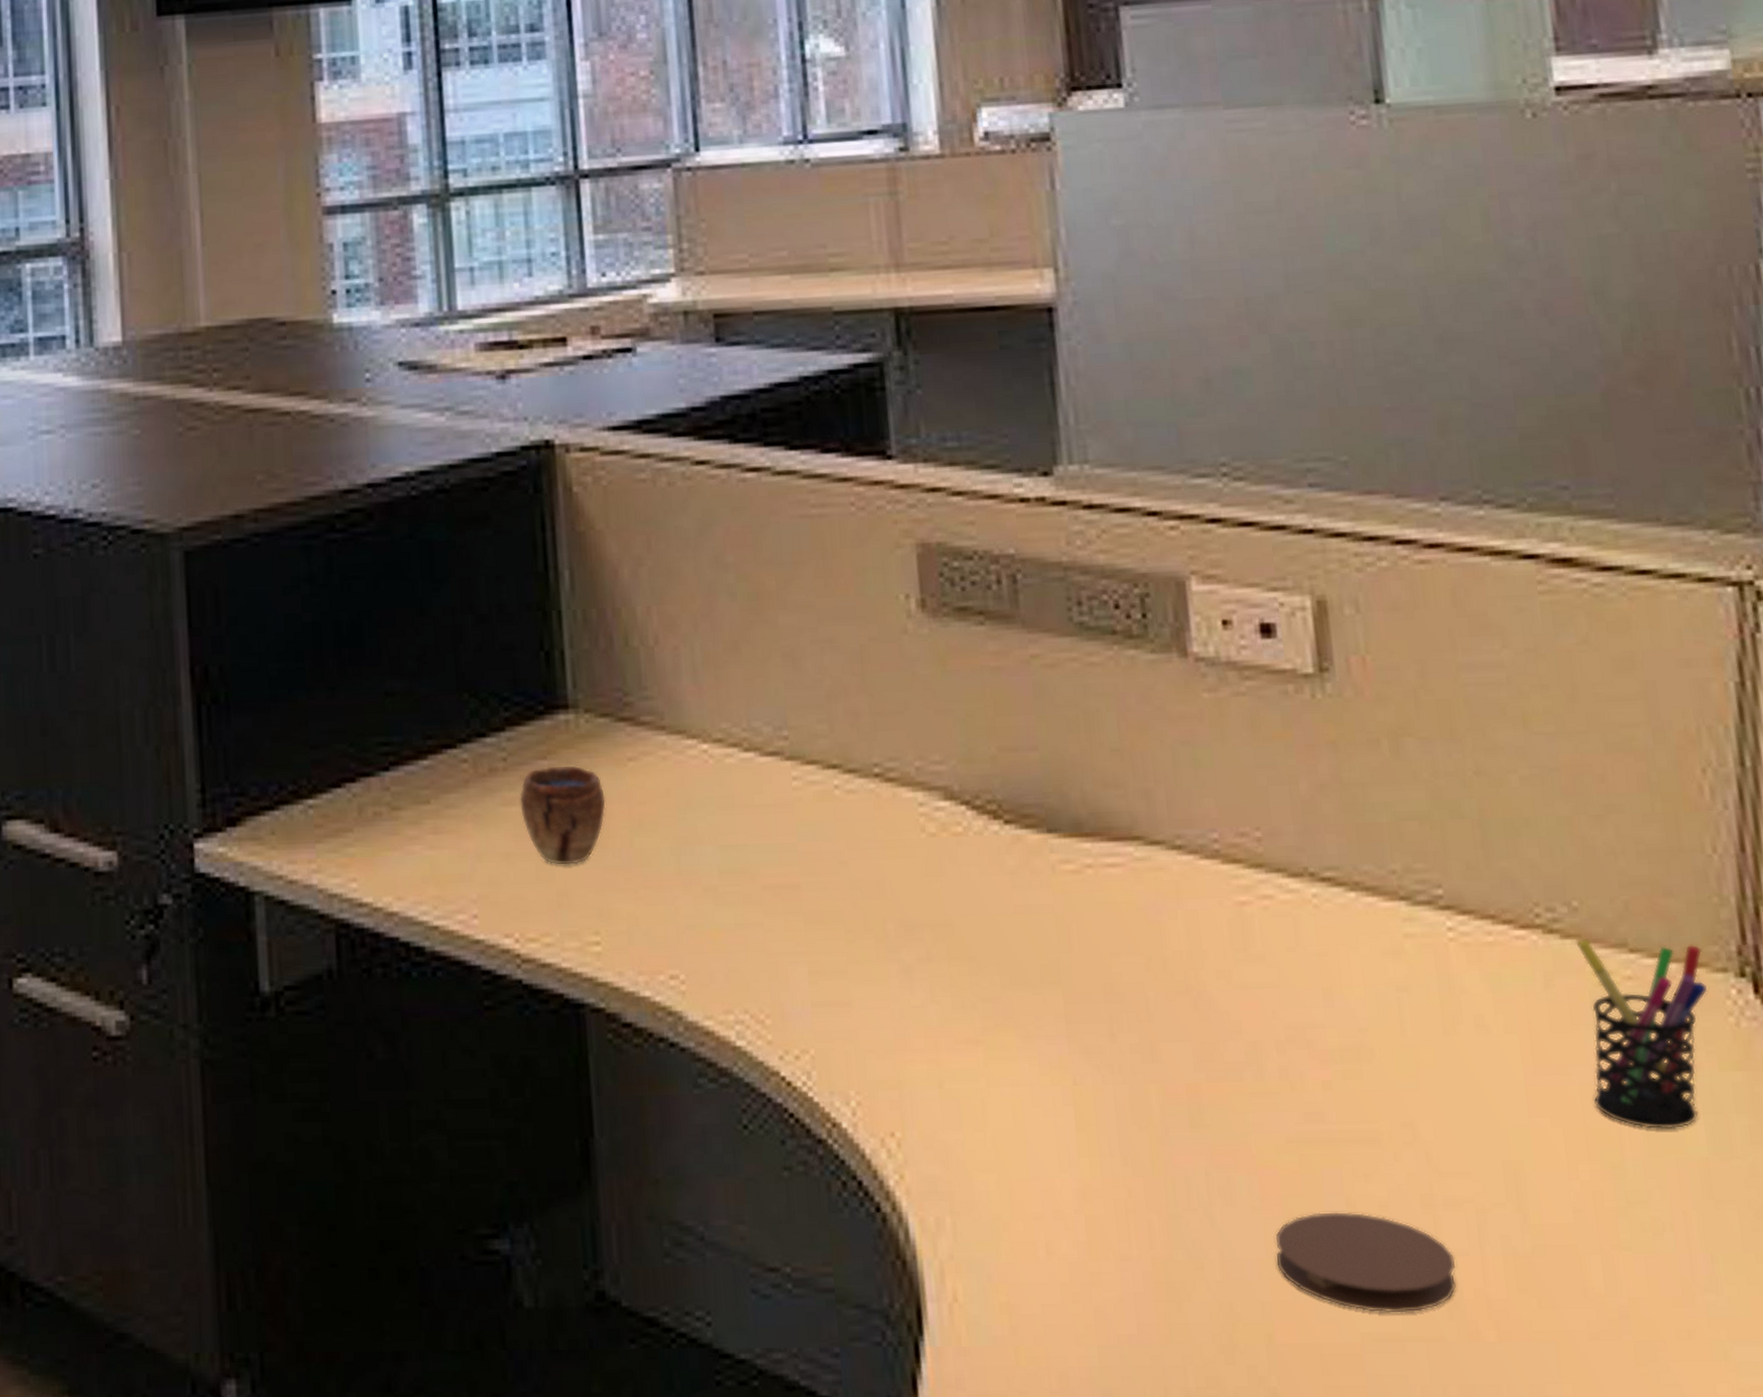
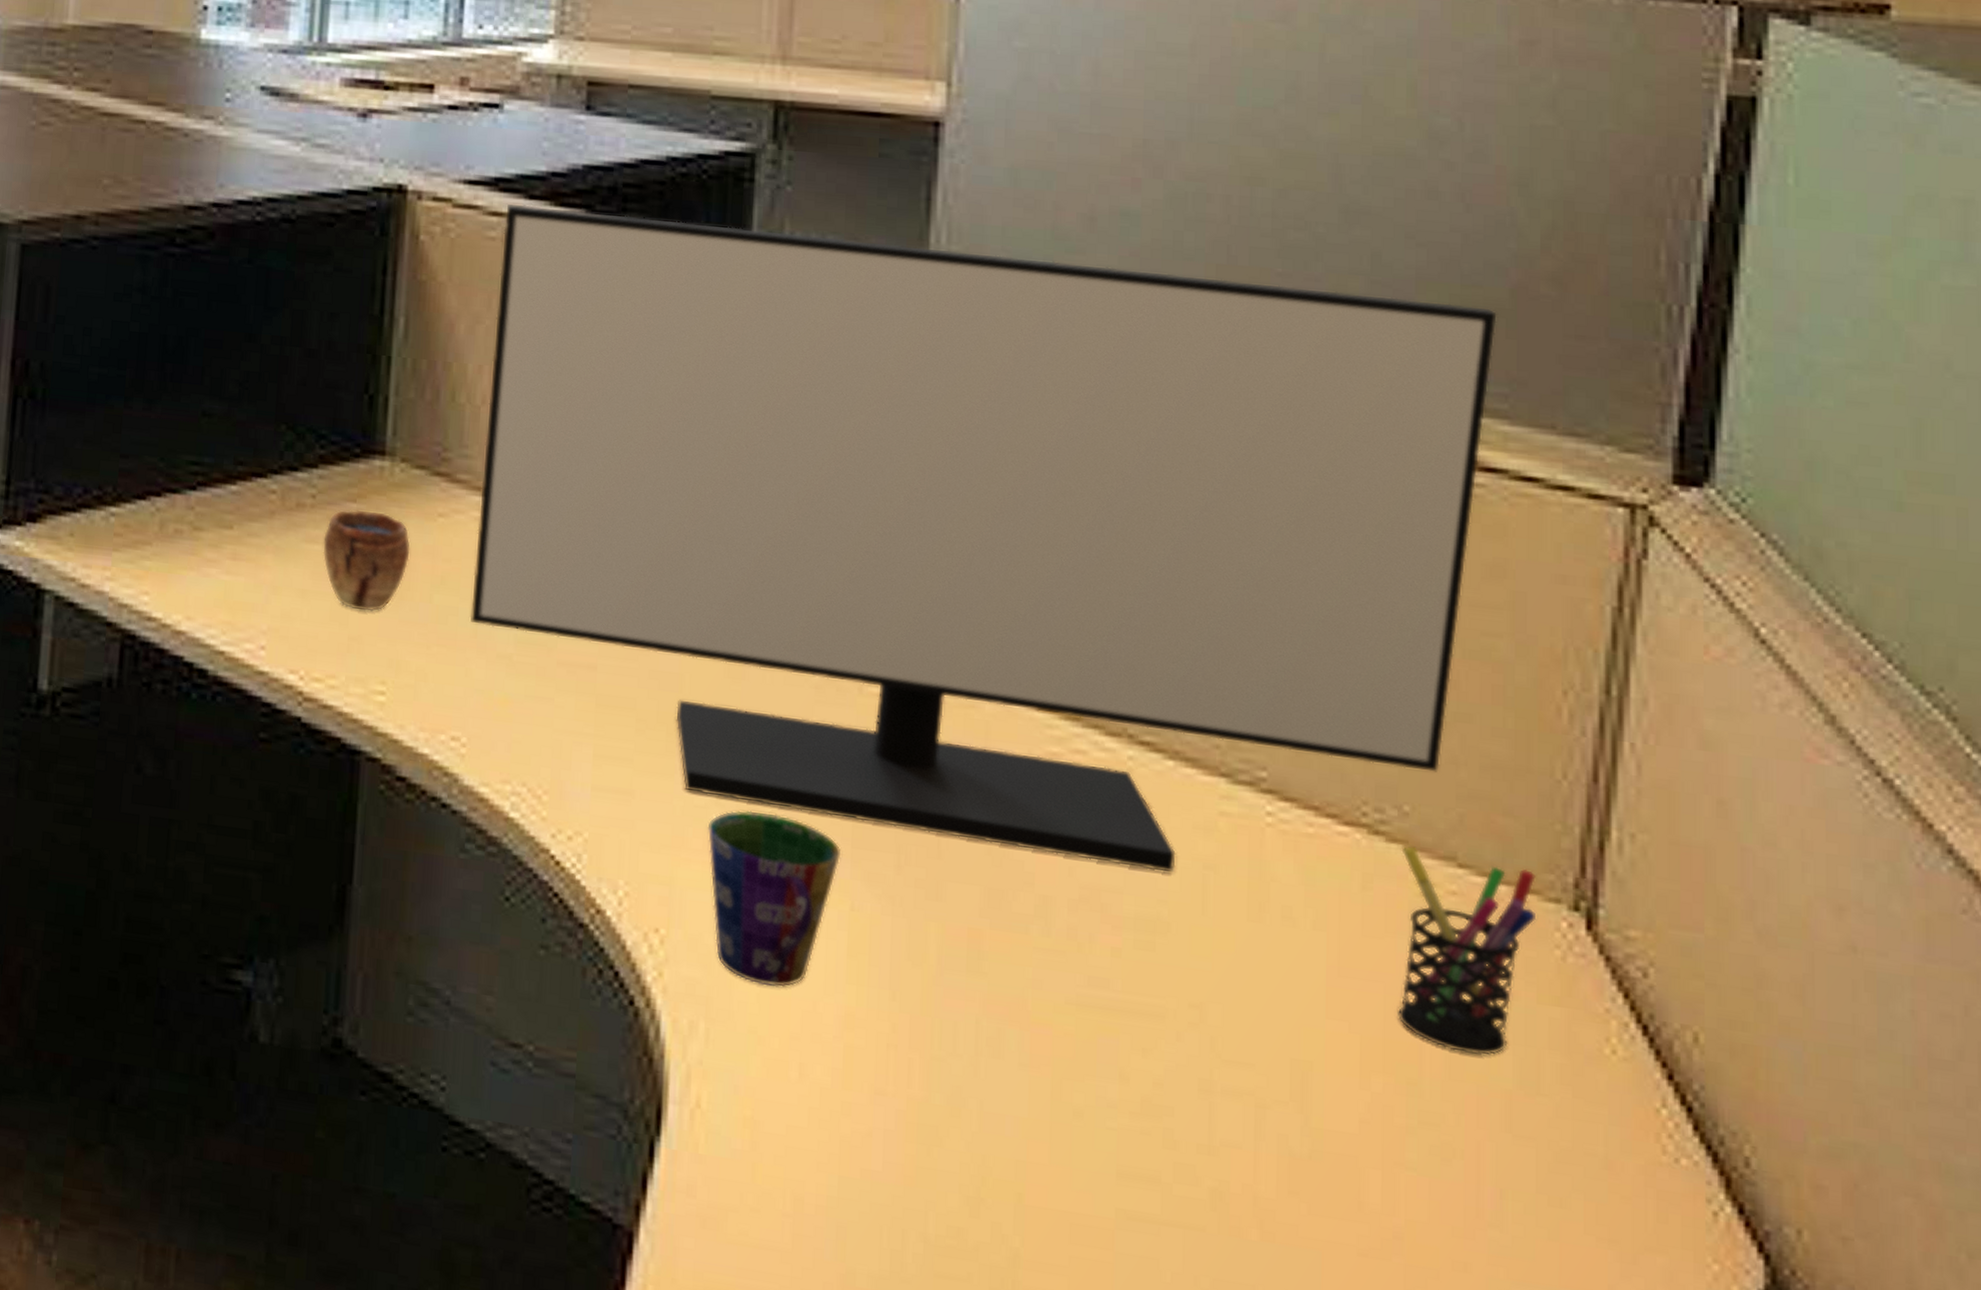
monitor: none [652,414,1600,1001] -> present [470,205,1497,873]
cup: none [927,1002,1058,1171] -> present [707,810,842,987]
coaster: present [1275,1212,1456,1313] -> none [1037,1079,1226,1197]

